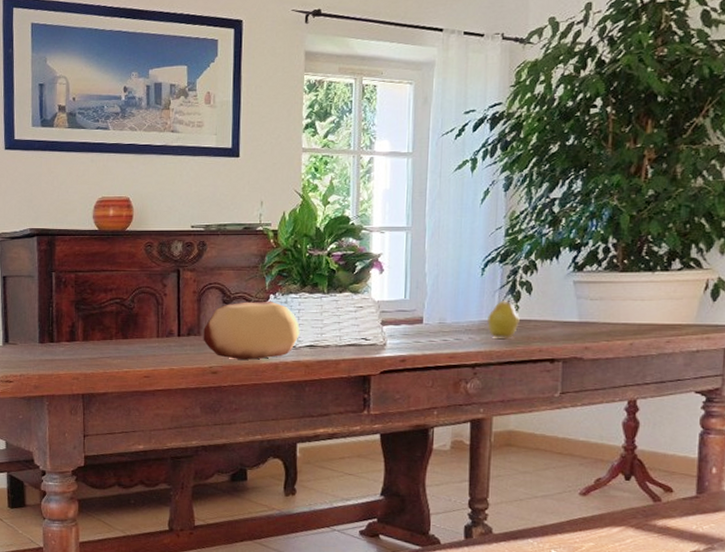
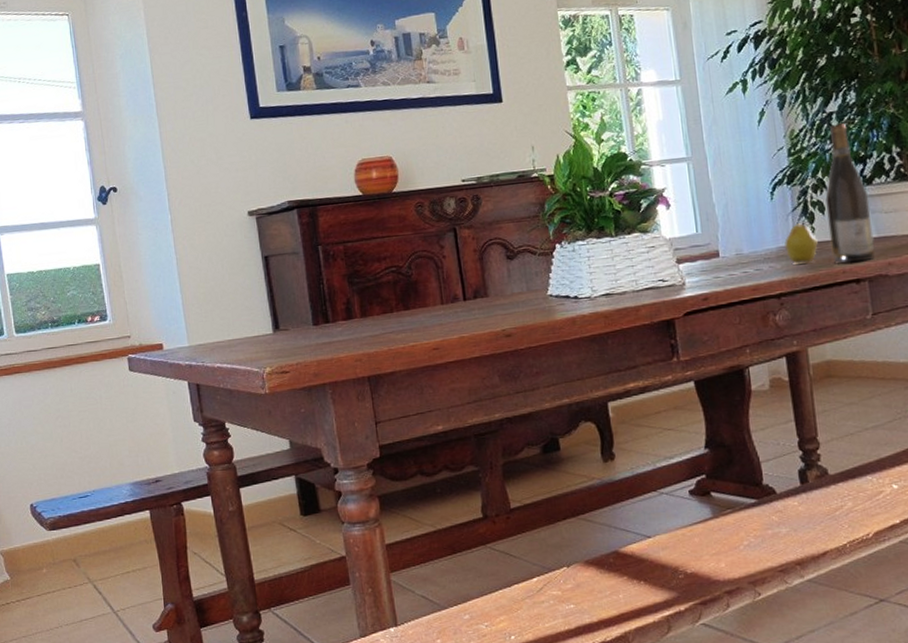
bread loaf: present [203,301,300,360] -> none [490,251,593,319]
wine bottle: none [531,209,578,342] -> present [825,122,876,263]

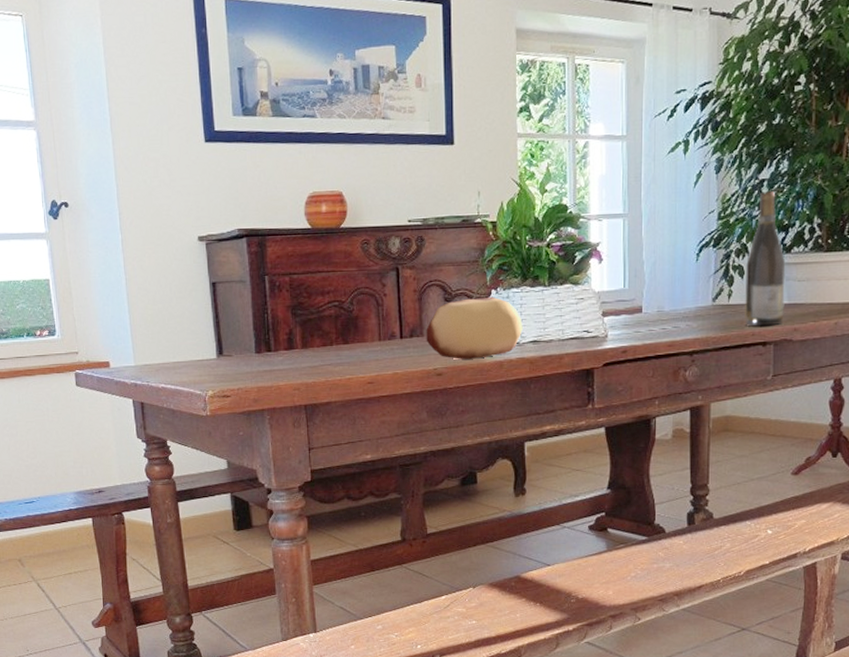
bread loaf: none [490,251,593,319] -> present [426,296,523,359]
fruit: present [784,223,818,264] -> none [703,285,733,324]

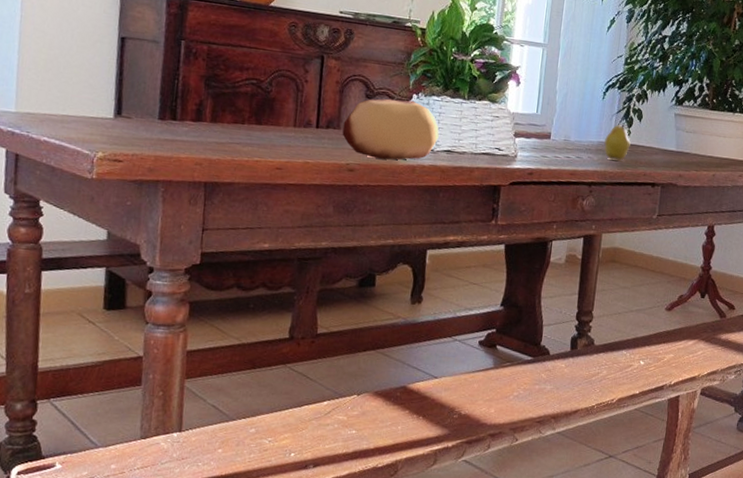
fruit: none [703,285,733,324] -> present [604,125,631,161]
wine bottle: present [744,190,786,326] -> none [638,46,678,169]

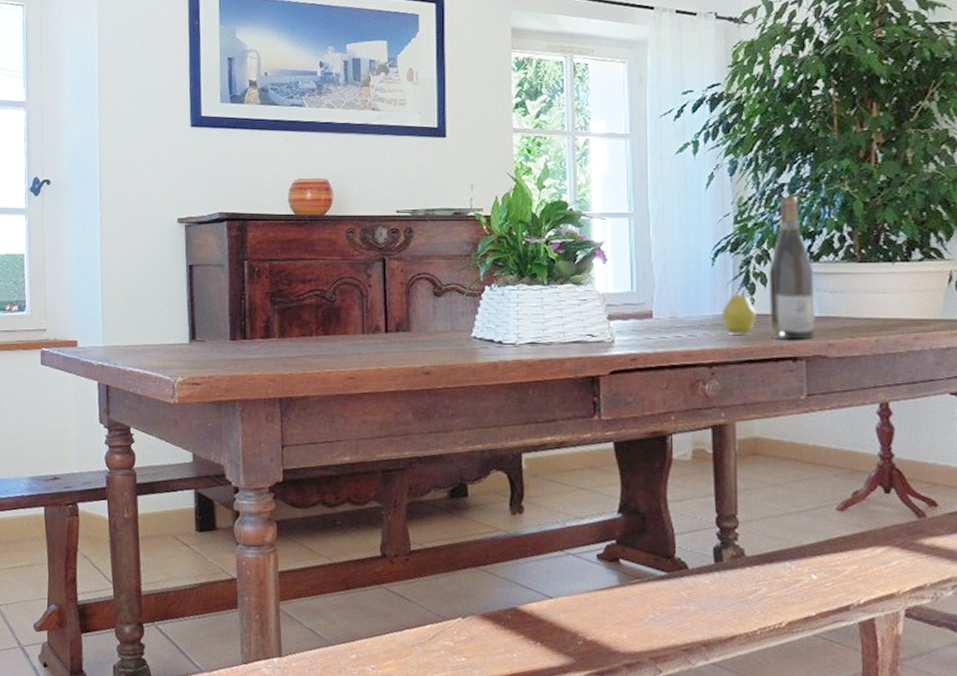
bread loaf: present [342,98,439,160] -> none [413,293,520,359]
wine bottle: none [638,46,678,169] -> present [769,195,816,339]

